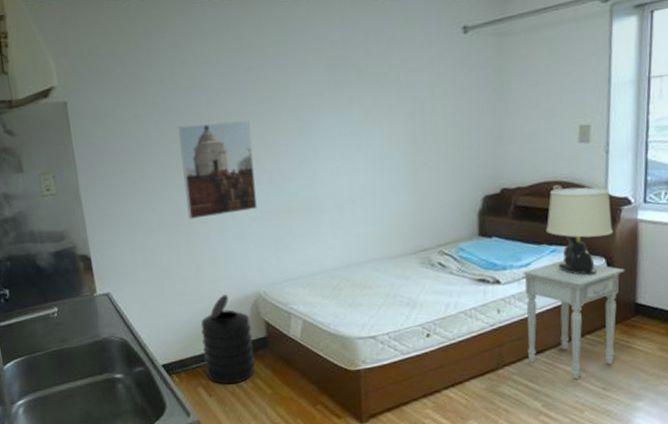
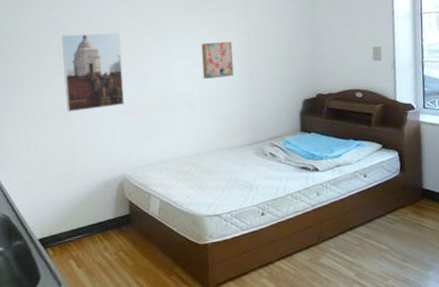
trash can: present [201,295,255,385] -> none [74,177,119,257]
wall art: none [352,125,394,174] -> present [201,41,234,79]
nightstand: present [522,260,625,380] -> none [335,152,413,252]
table lamp: present [545,187,614,275] -> none [351,94,403,165]

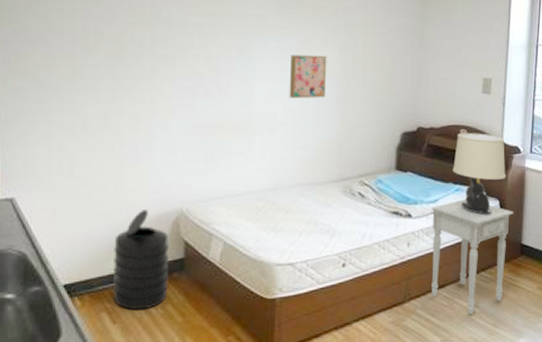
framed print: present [61,32,124,112] -> none [117,27,192,125]
trash can: none [74,177,119,257] -> present [112,210,169,311]
nightstand: none [335,152,413,252] -> present [431,199,514,315]
table lamp: none [351,94,403,165] -> present [452,133,506,215]

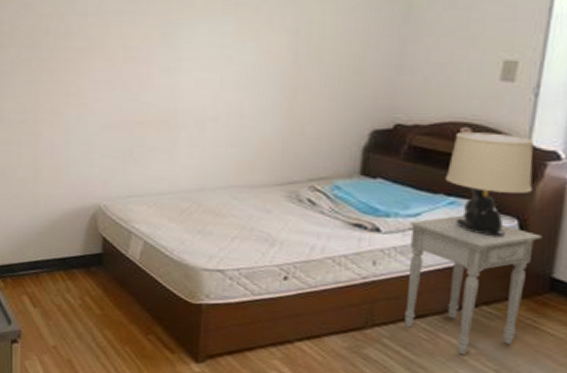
trash can: present [112,210,169,311] -> none [32,203,86,298]
wall art: present [289,55,327,98] -> none [221,40,271,90]

